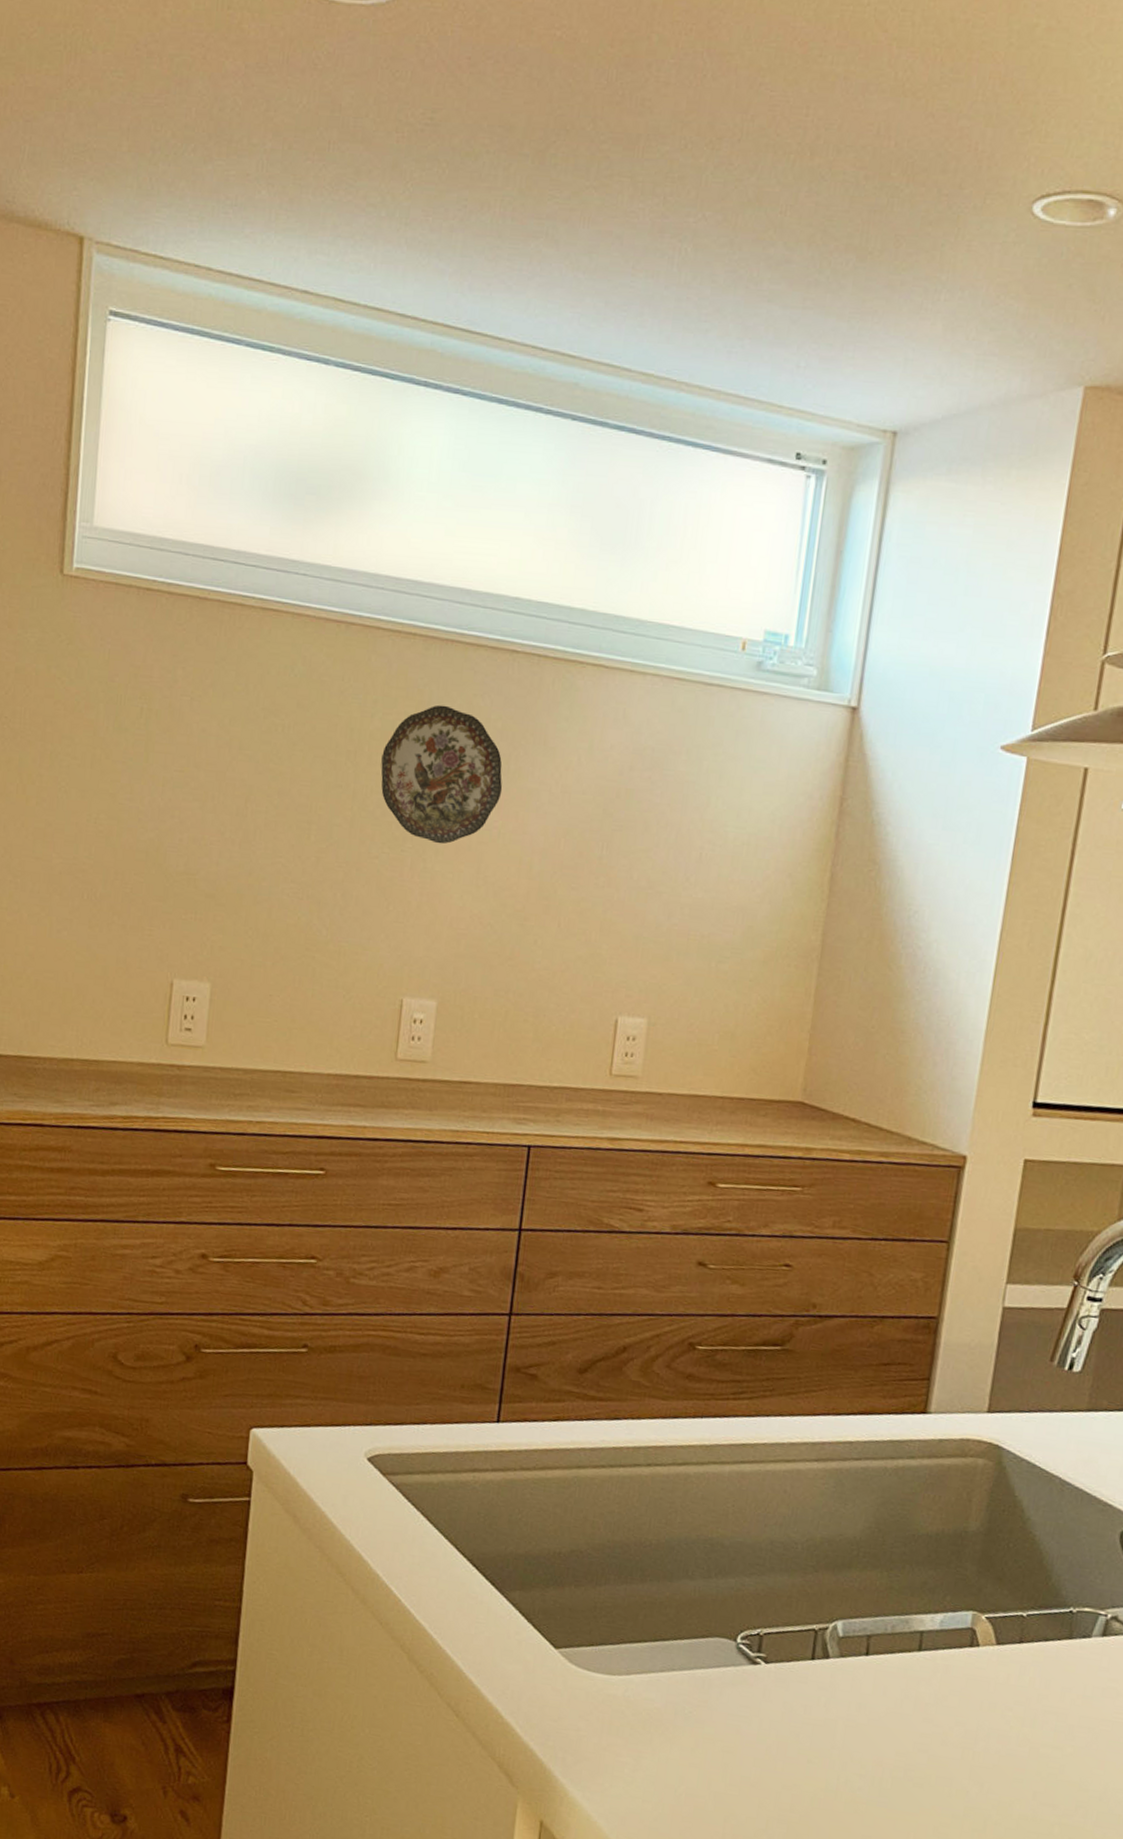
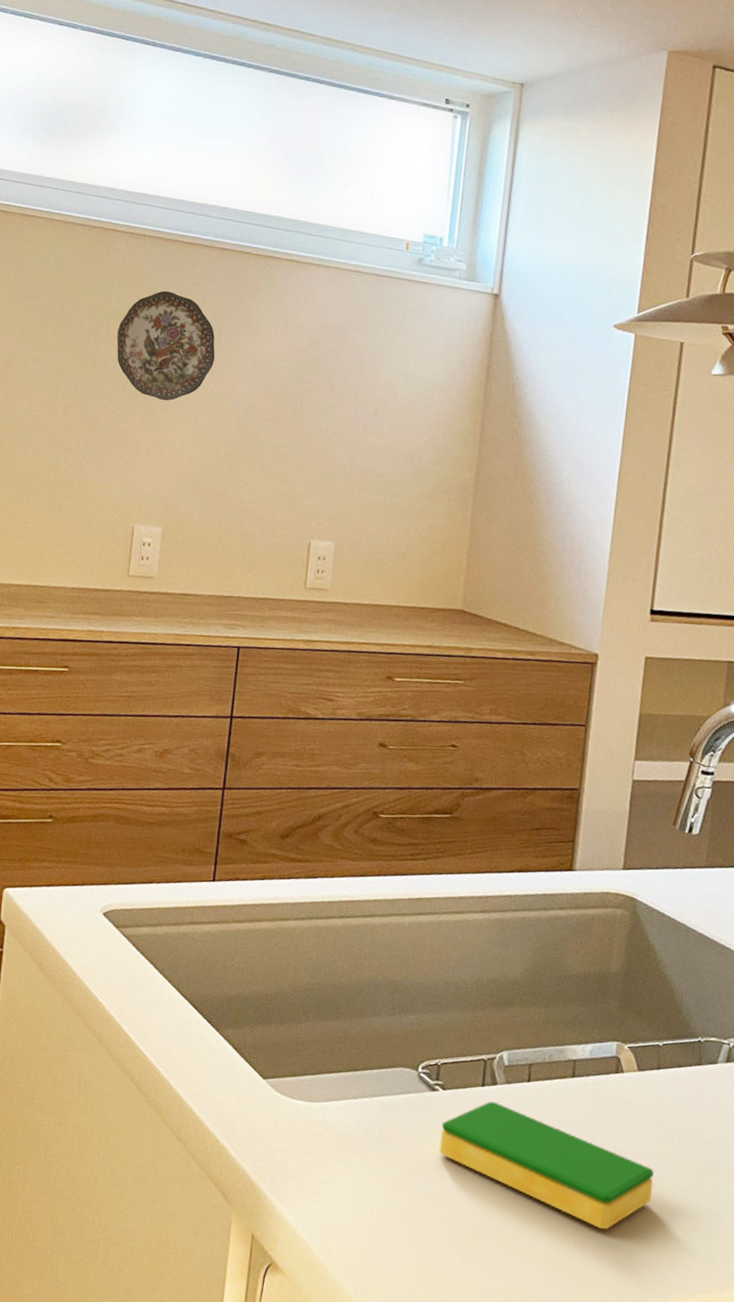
dish sponge: none [759,1676,1011,1822] -> present [439,1101,654,1230]

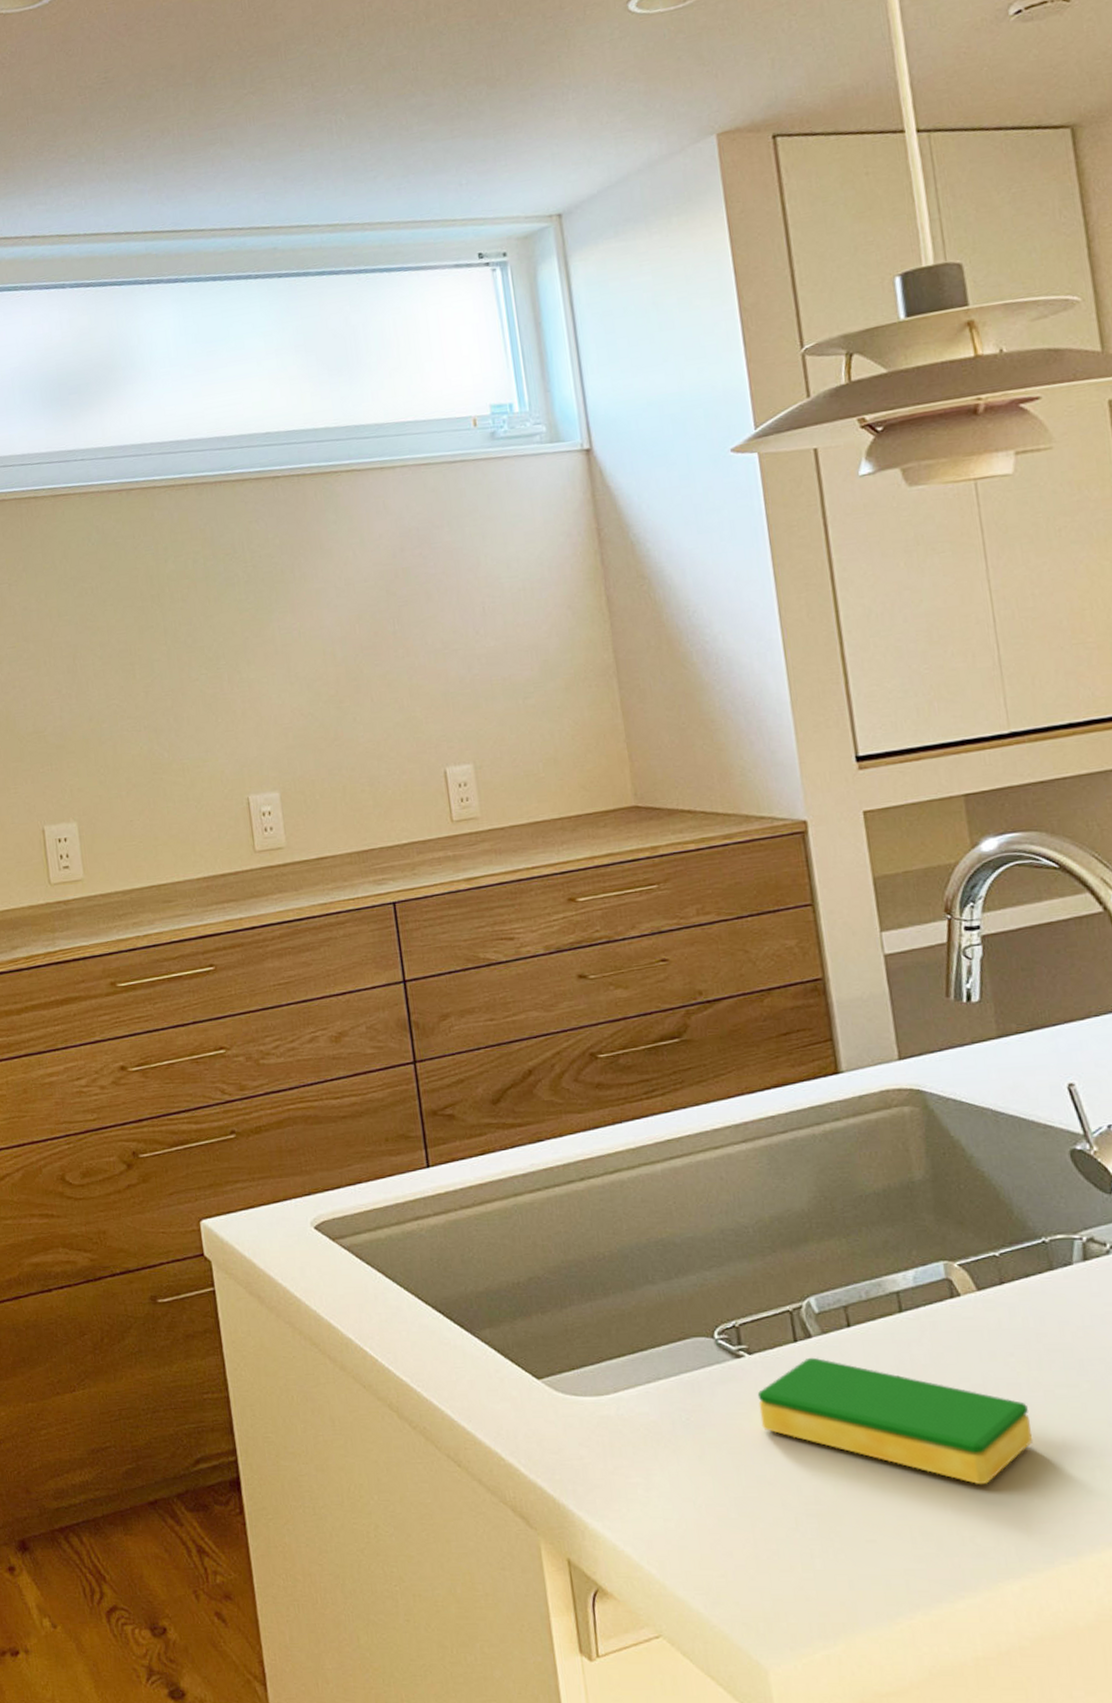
decorative plate: present [117,290,215,401] -> none [181,536,294,656]

